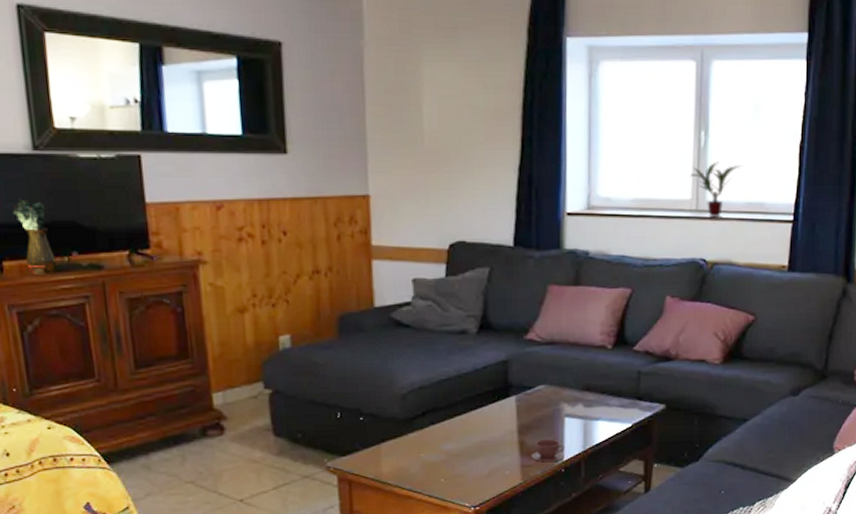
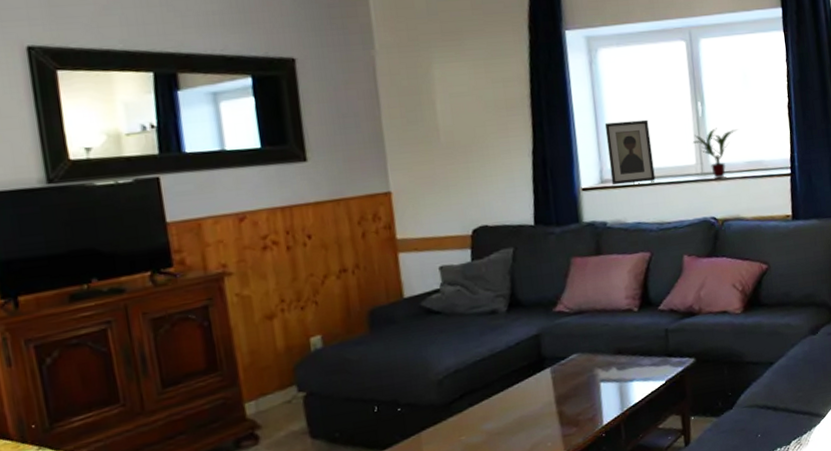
vase: present [13,198,57,275] -> none [28,231,76,306]
teacup: present [531,438,564,462] -> none [571,405,604,429]
picture frame: none [598,145,646,213] -> present [604,119,656,186]

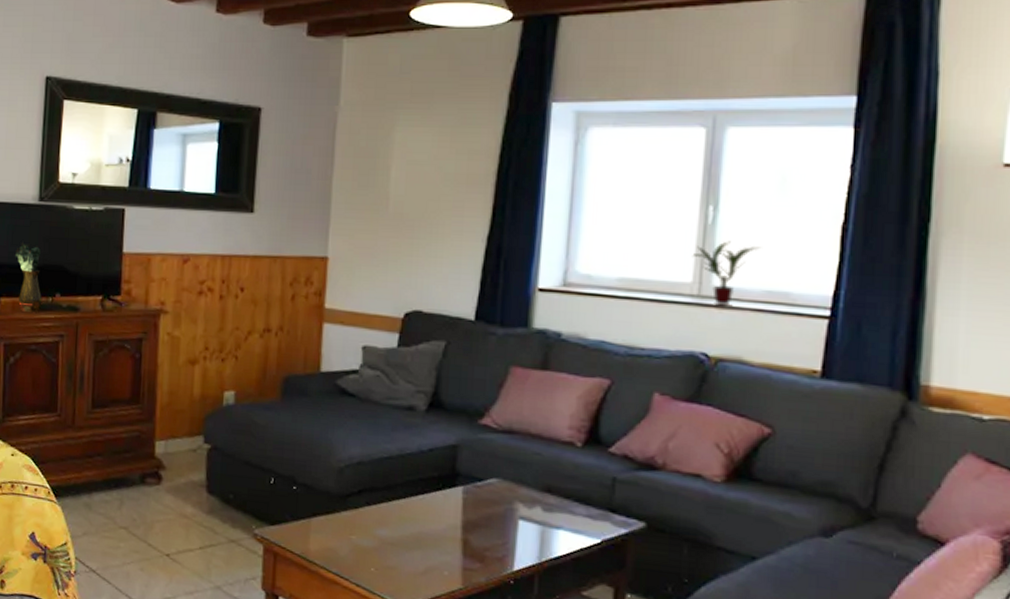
vase: none [28,231,76,306] -> present [15,242,43,312]
picture frame: present [604,119,656,186] -> none [576,216,638,295]

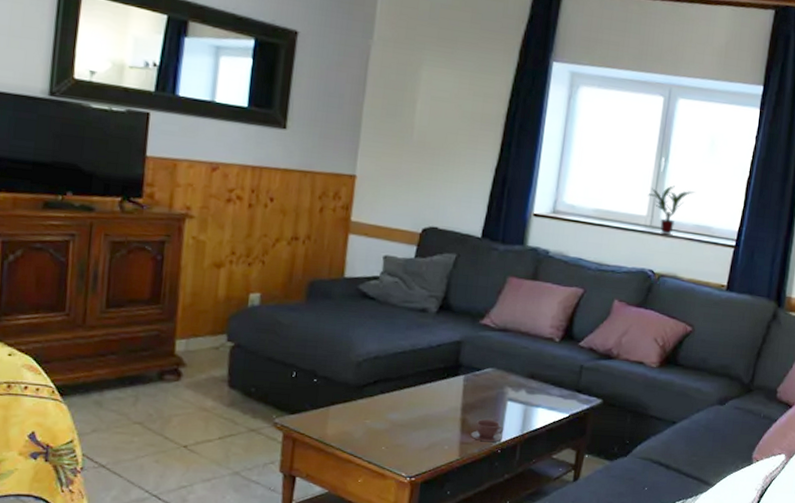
vase: present [15,242,43,312] -> none [18,136,51,210]
teacup: none [475,540,515,570] -> present [471,418,503,442]

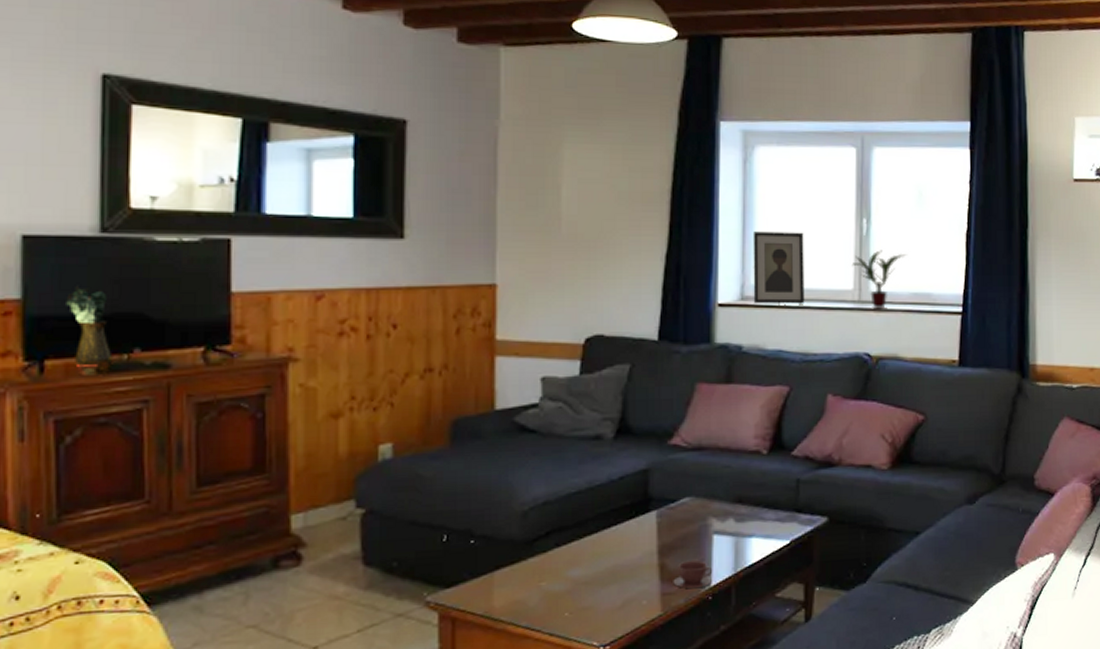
vase: none [18,136,51,210] -> present [66,286,113,375]
picture frame: none [563,157,611,223] -> present [753,232,805,304]

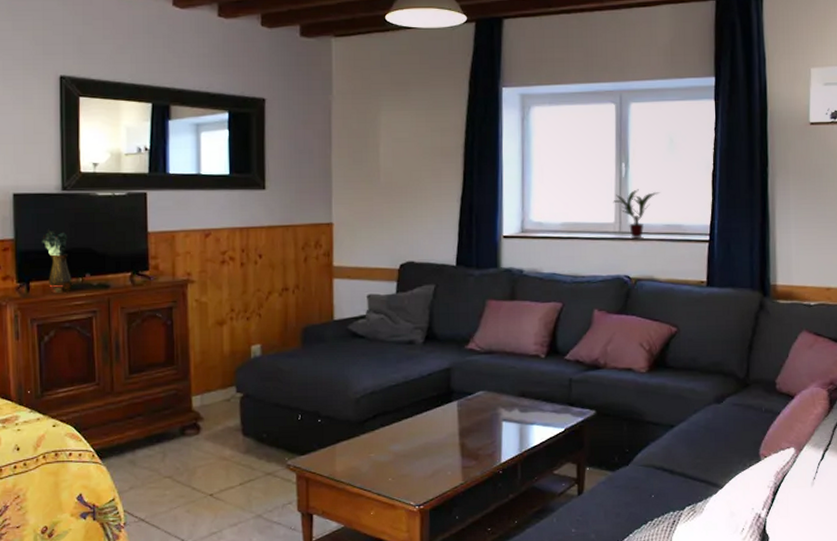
teacup: present [673,559,712,588] -> none [471,441,502,463]
picture frame: present [753,232,805,304] -> none [530,176,574,236]

